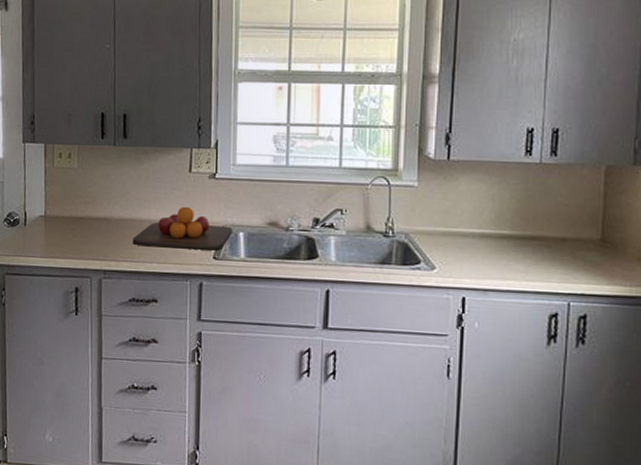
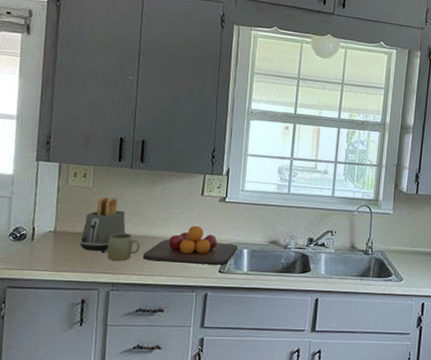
toaster: none [69,178,113,238] -> present [79,197,126,253]
mug: none [96,216,129,246] -> present [106,233,140,261]

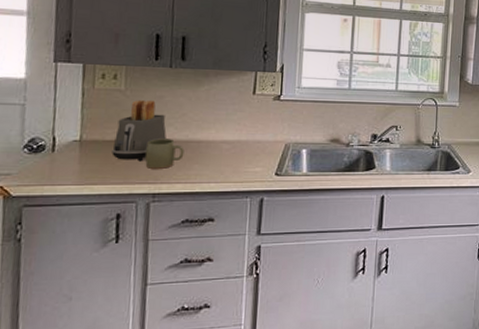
chopping board: present [143,225,238,265] -> none [188,127,296,167]

